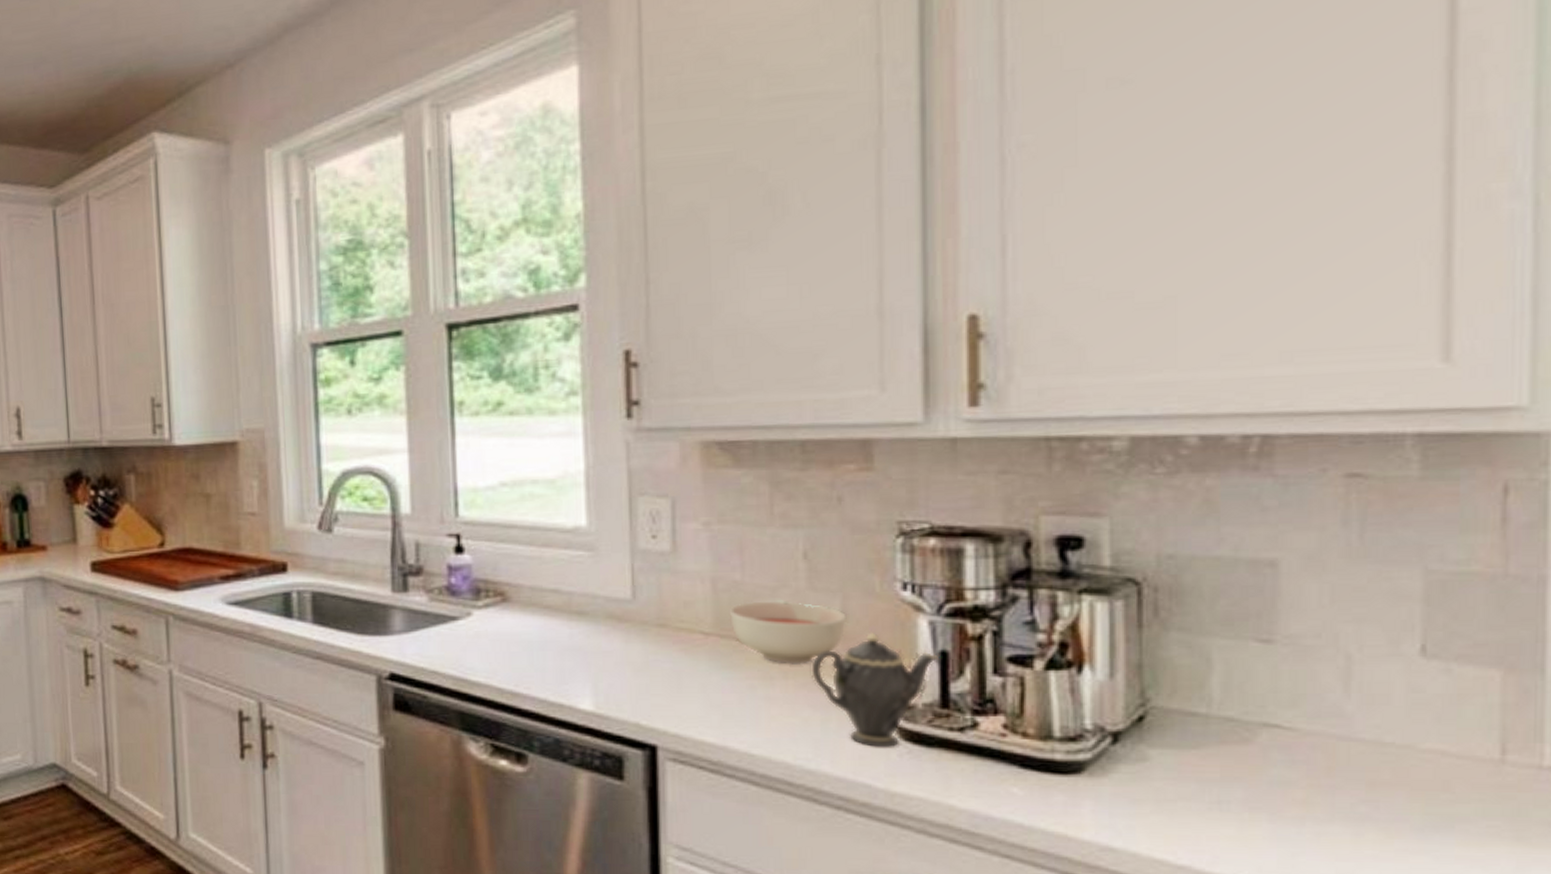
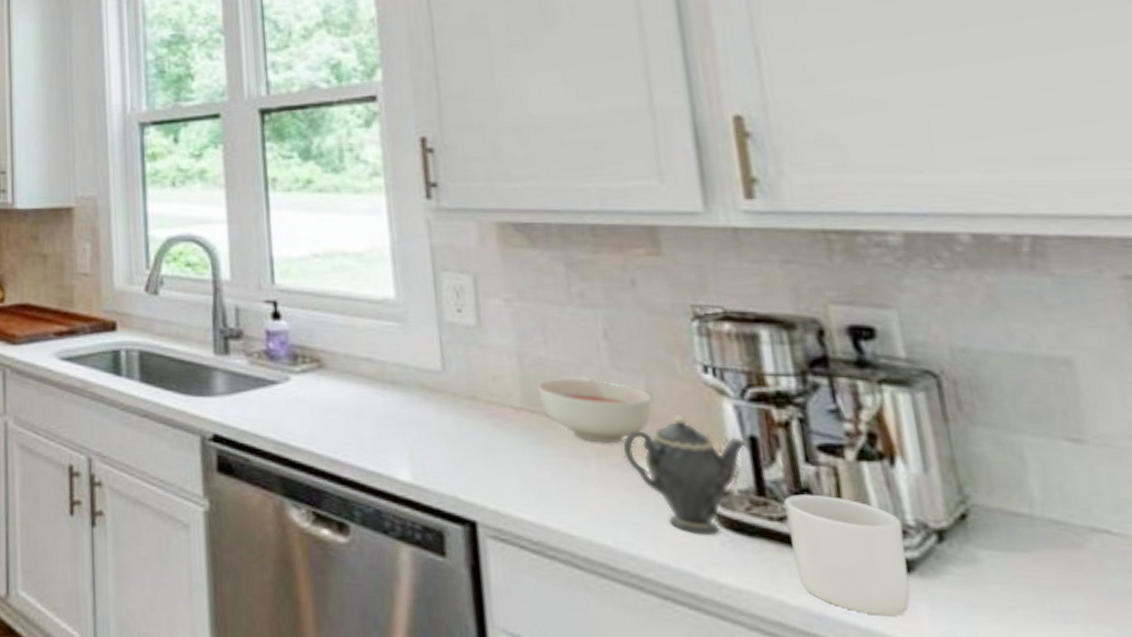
mug: none [967,705,1079,814] -> present [784,494,910,617]

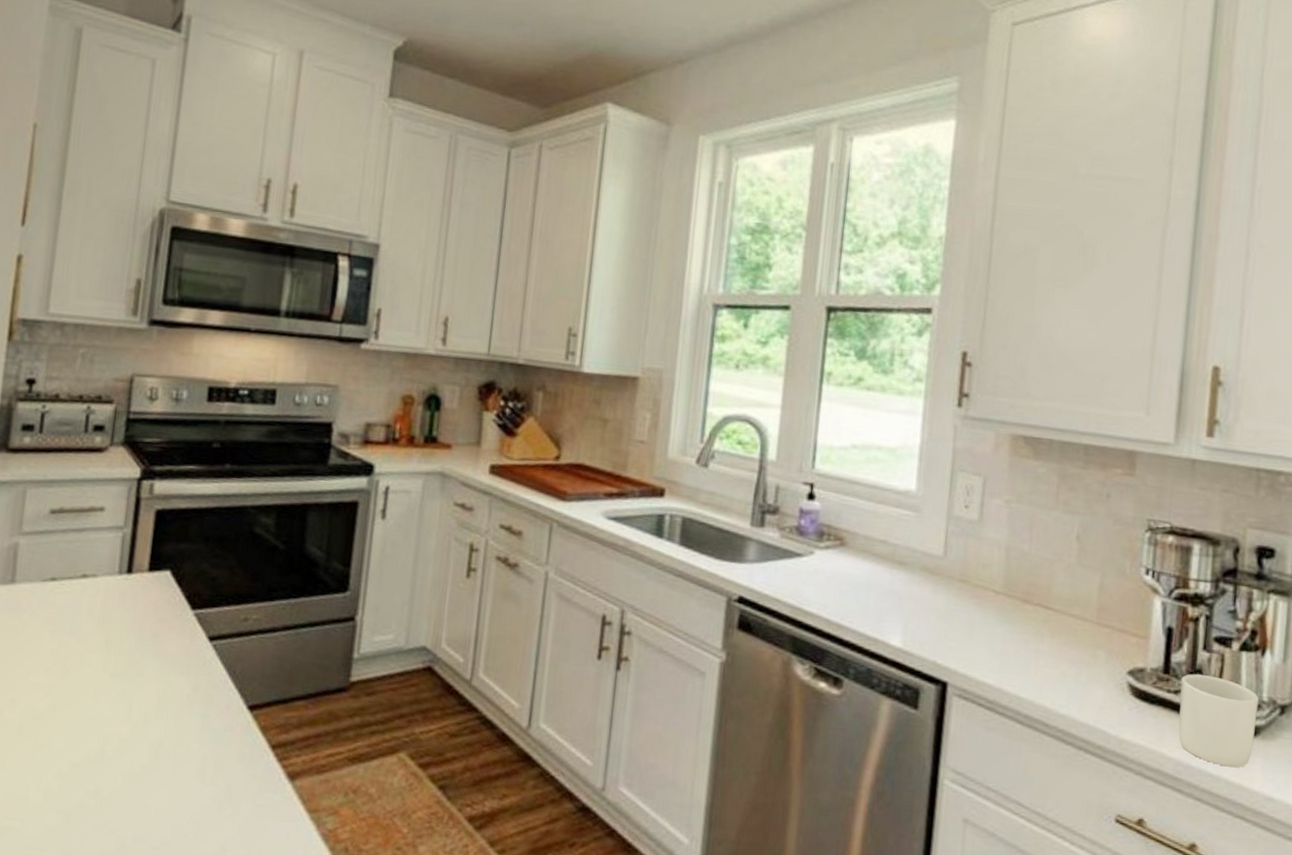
bowl: present [536,378,652,443] -> none [1016,570,1103,626]
teapot: present [622,415,748,535] -> none [1072,606,1166,702]

